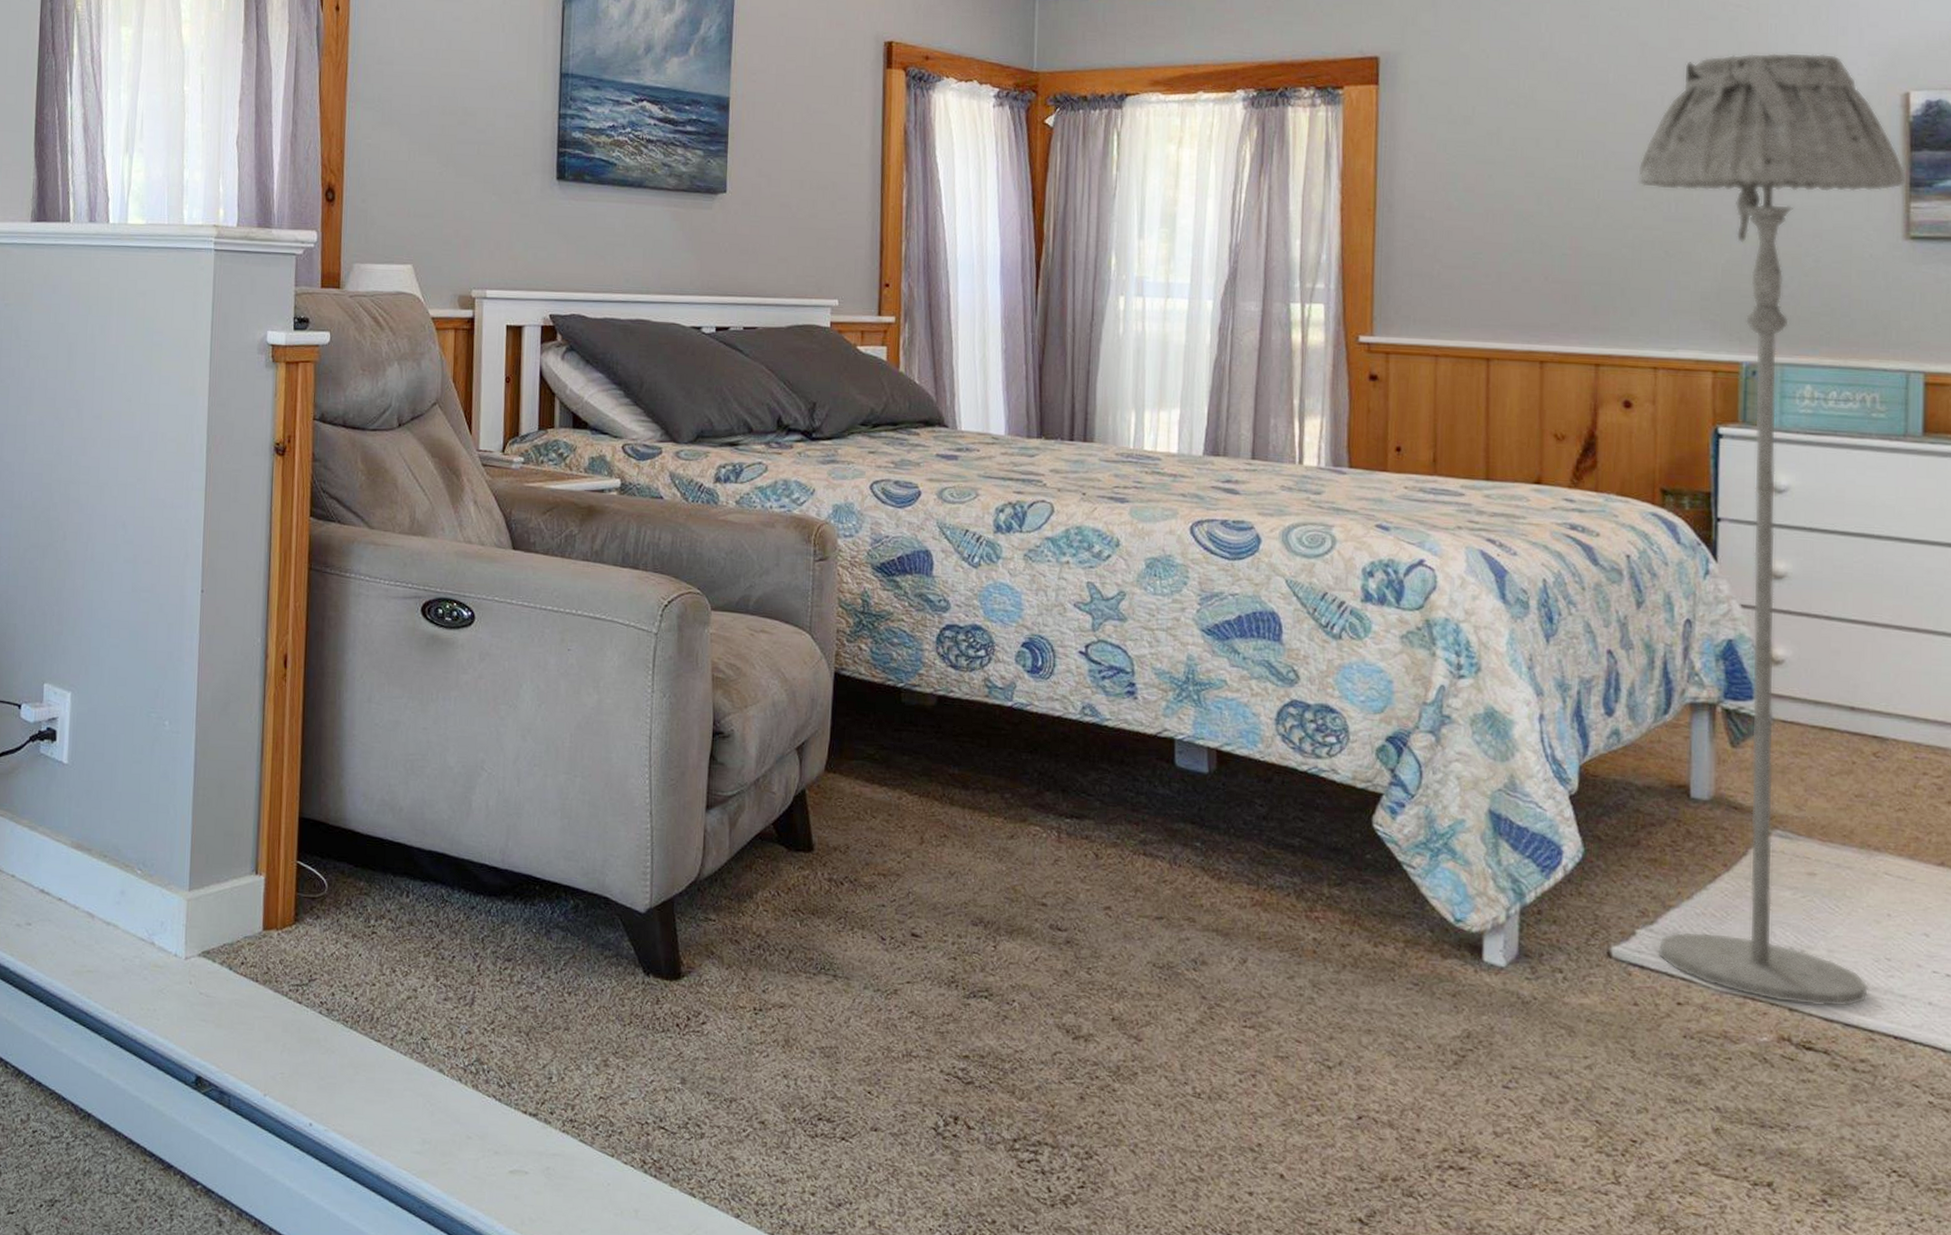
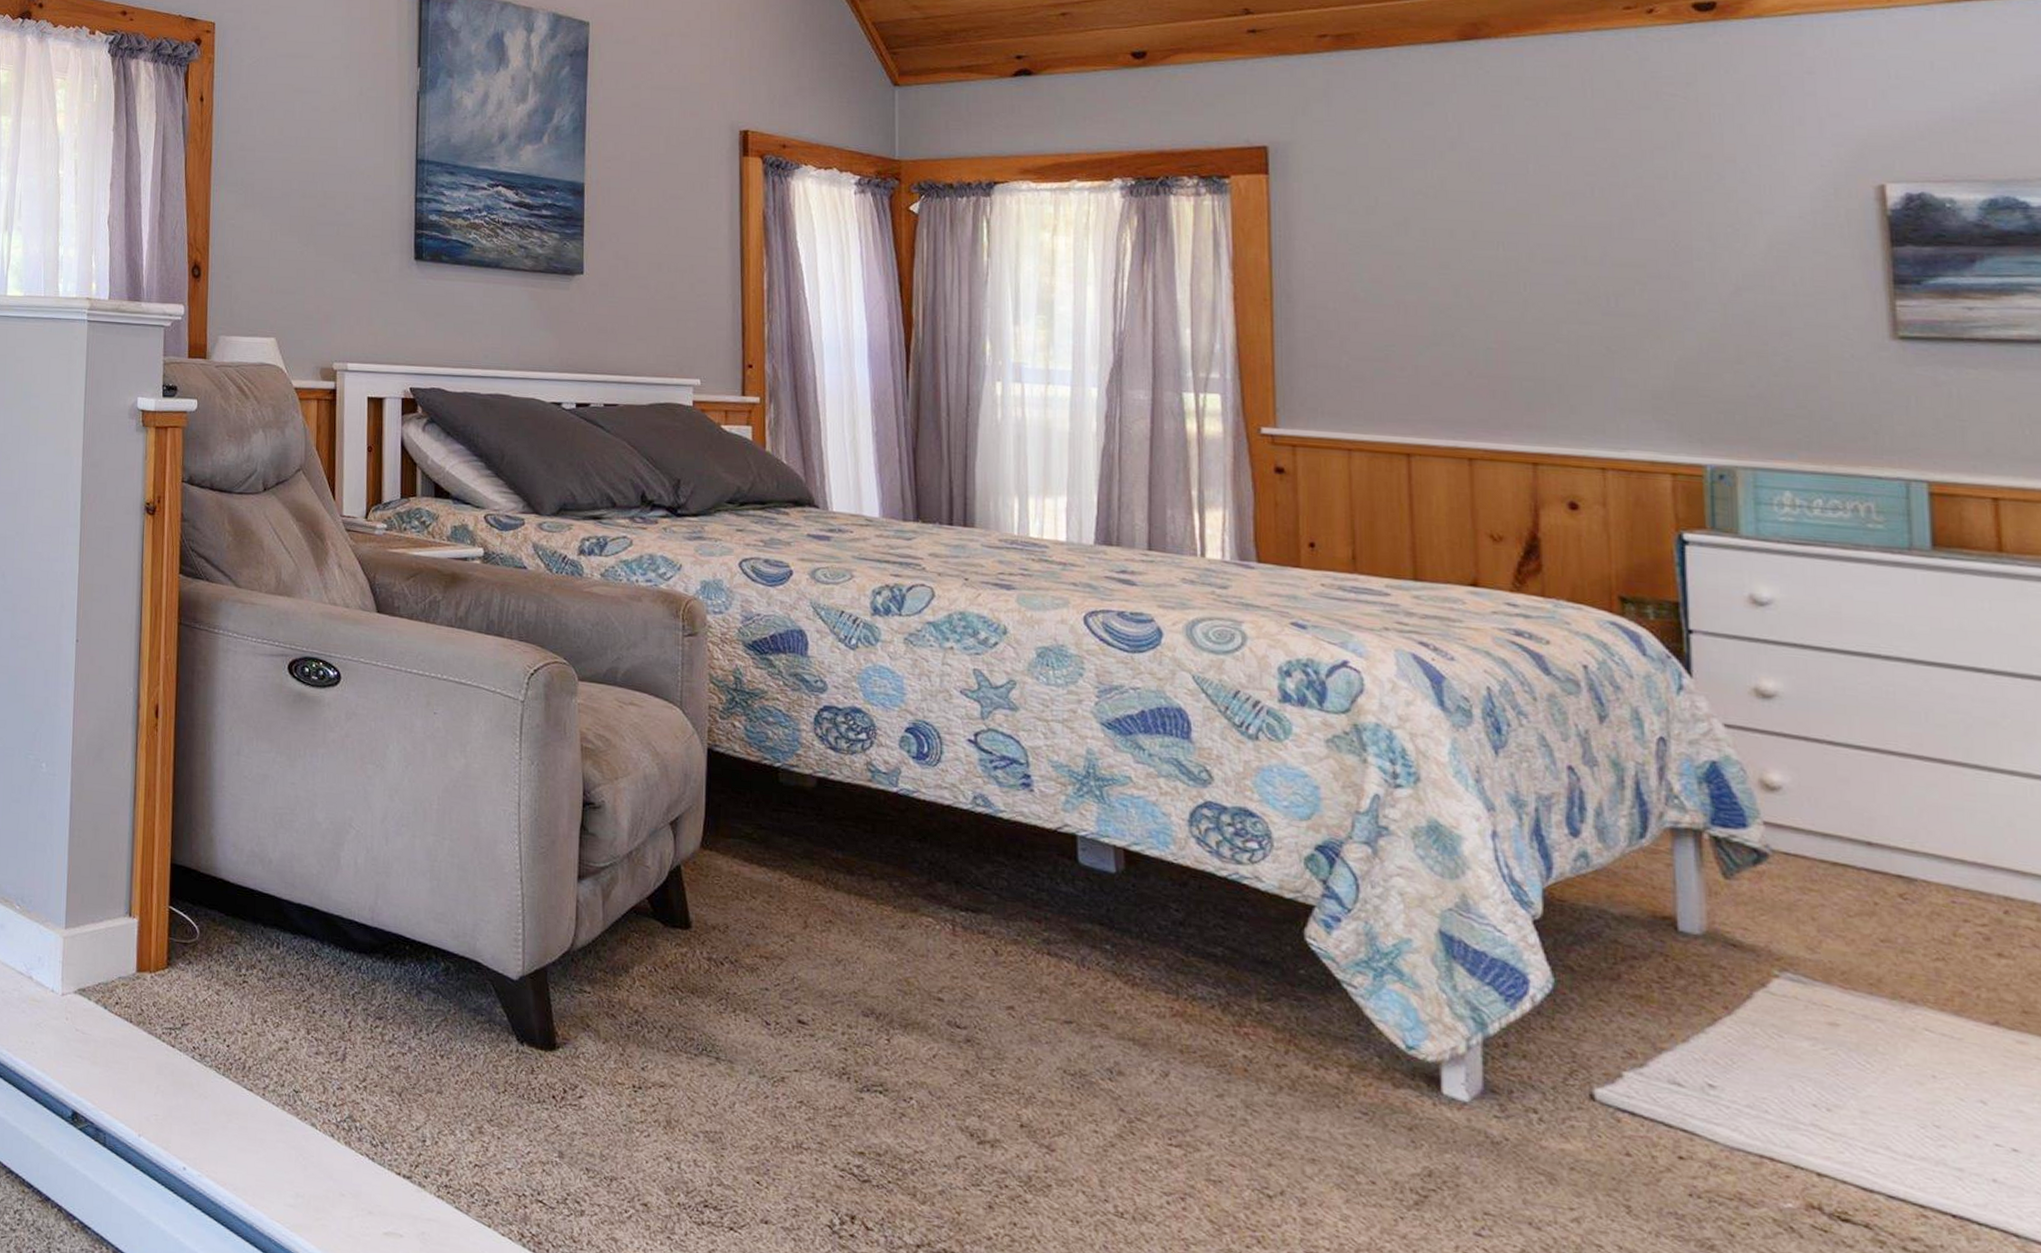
floor lamp: present [1636,52,1907,1008] -> none [1567,142,1916,1177]

